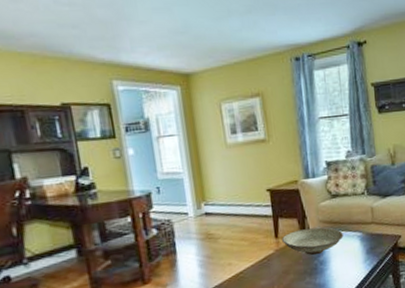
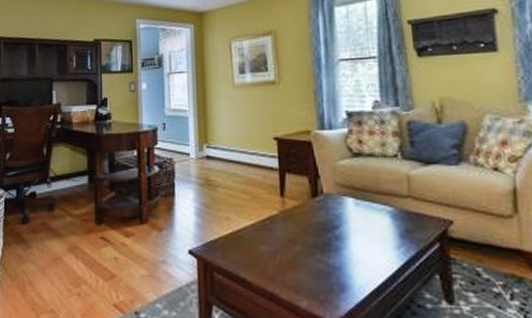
decorative bowl: present [282,227,344,256] -> none [289,191,368,227]

